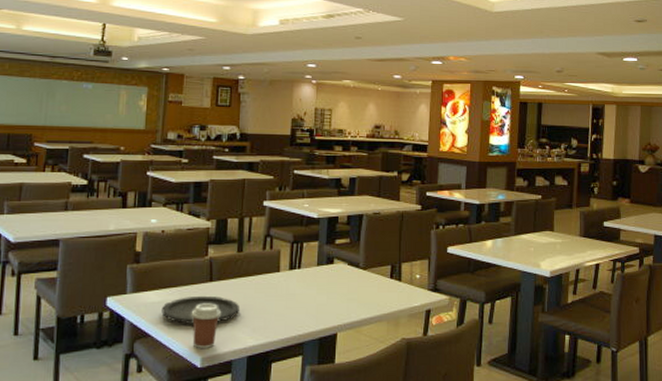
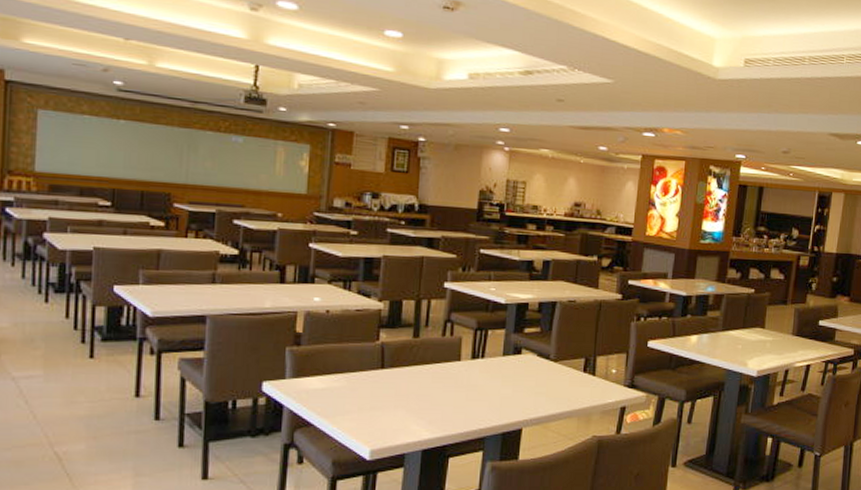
plate: present [161,295,240,325] -> none [325,383,415,415]
coffee cup: present [191,303,221,348] -> none [359,392,393,440]

